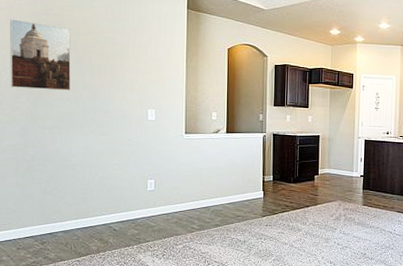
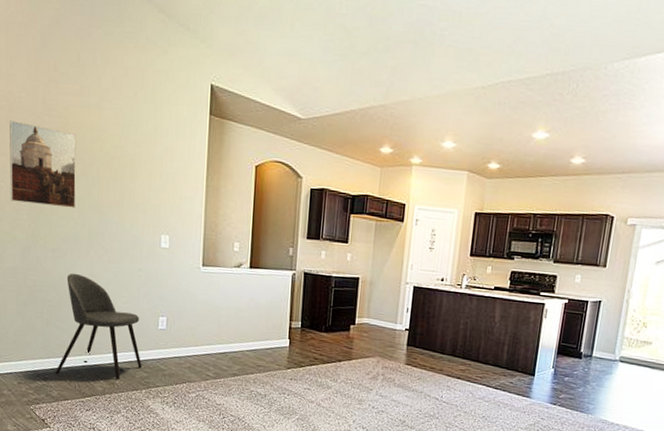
dining chair: none [53,146,133,239] -> present [55,273,142,380]

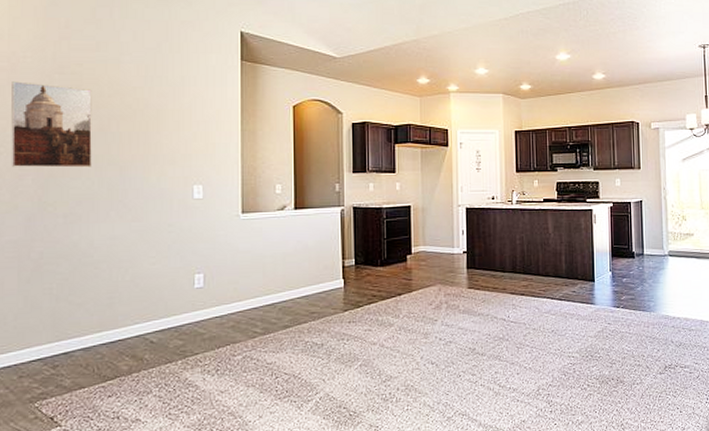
dining chair: present [55,273,142,380] -> none [68,238,177,360]

